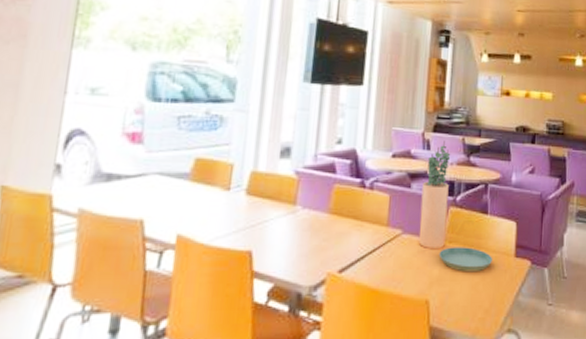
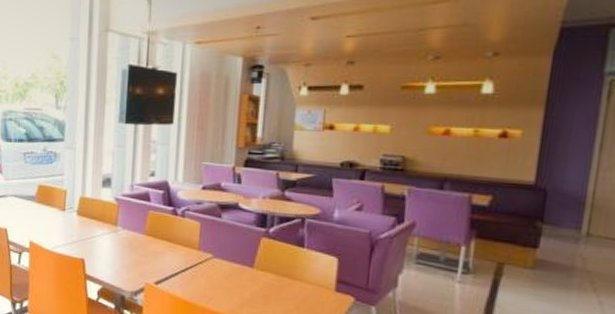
vase: present [418,141,451,250] -> none [229,175,264,276]
saucer: present [438,247,492,272] -> none [250,274,309,300]

